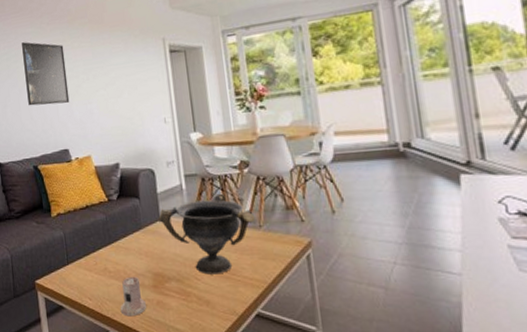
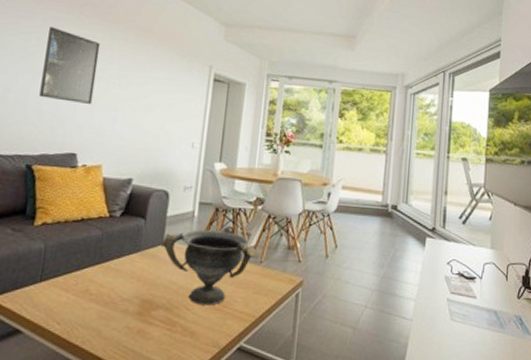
candle: present [120,276,146,317] -> none [92,301,125,345]

